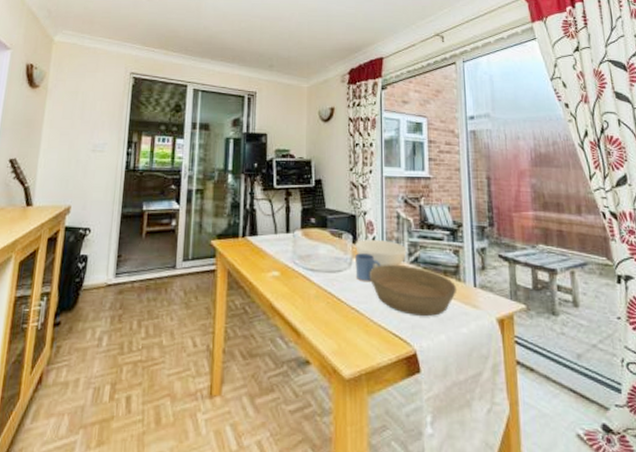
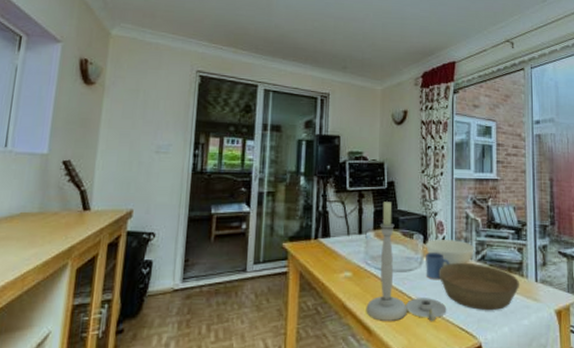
candlestick: none [294,199,379,327] -> present [366,200,447,322]

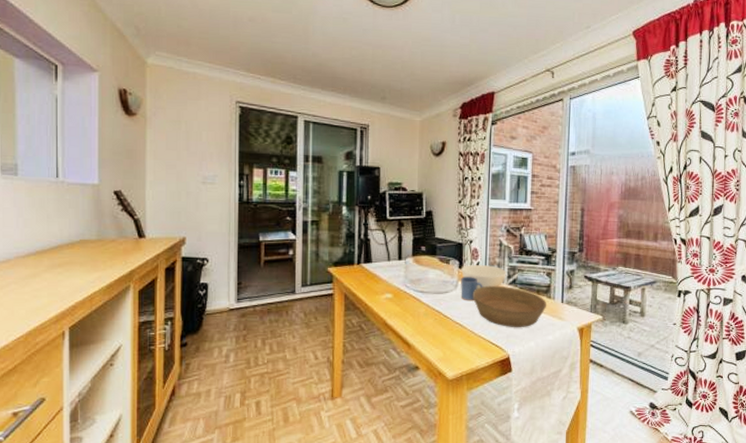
candlestick: present [366,200,447,322] -> none [405,229,479,337]

